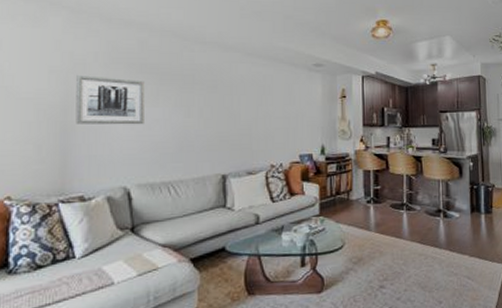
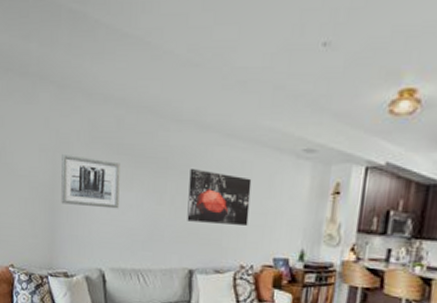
wall art: none [216,84,274,130] -> present [187,169,252,226]

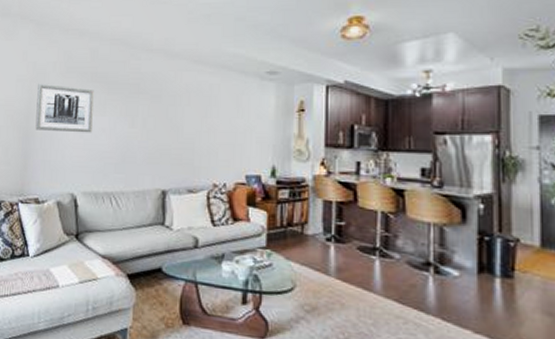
wall art: present [187,169,252,226] -> none [159,93,220,144]

